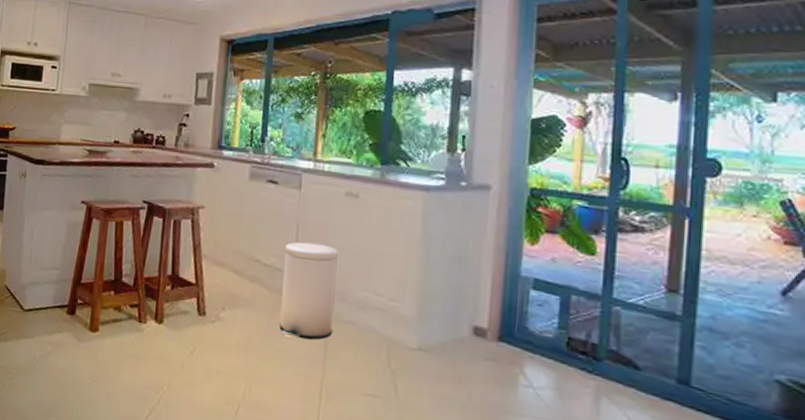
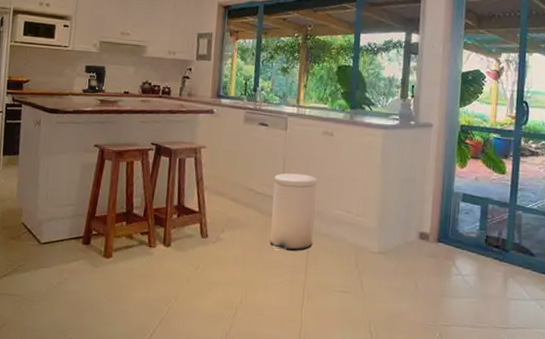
coffee maker: none [69,111,96,143] -> present [82,65,107,94]

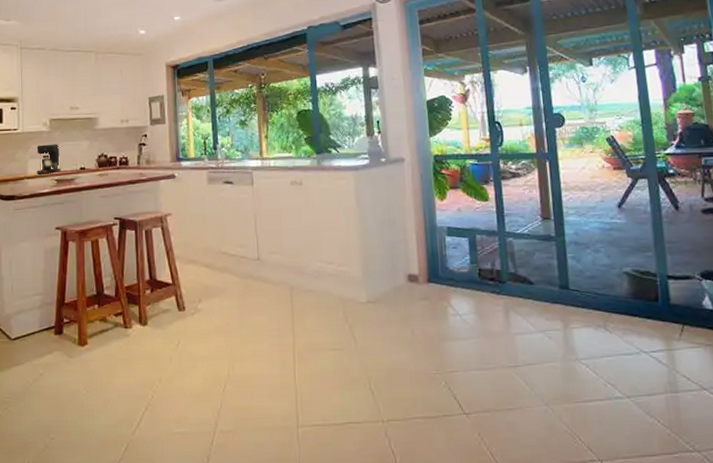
pedal bin: present [270,173,317,251] -> none [247,229,297,314]

